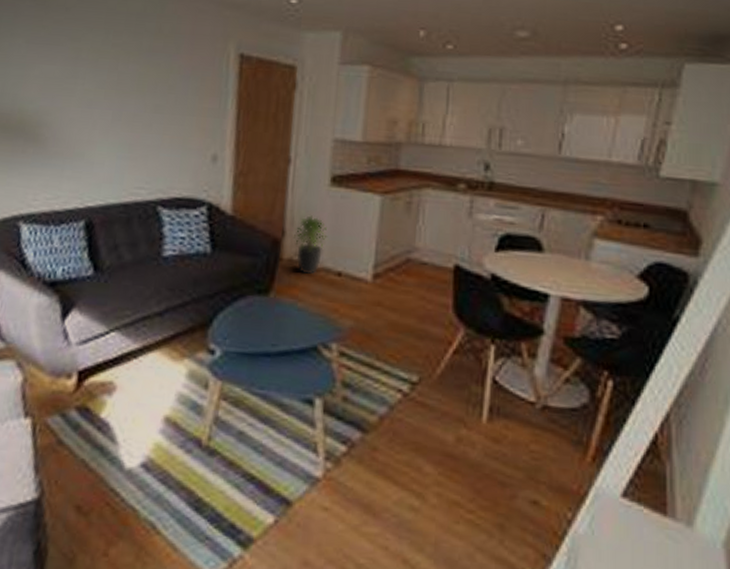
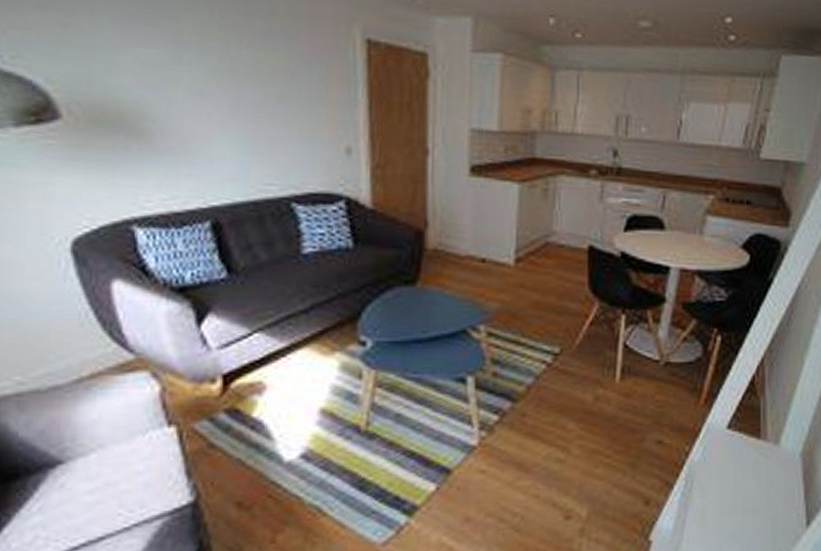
potted plant: present [292,215,328,275] -> none [436,205,470,263]

